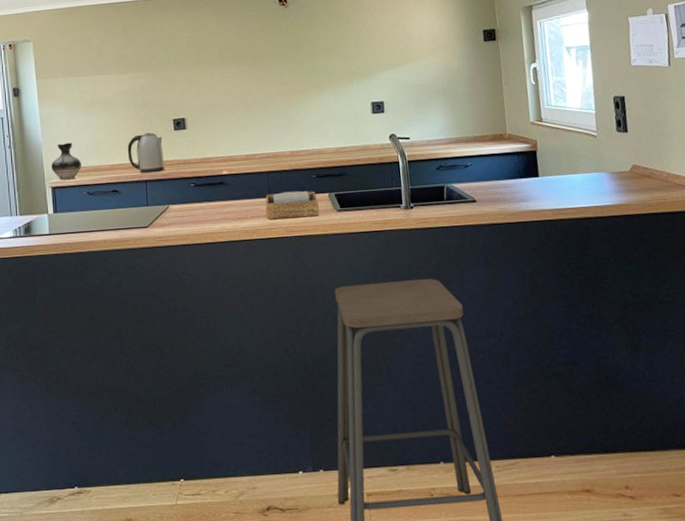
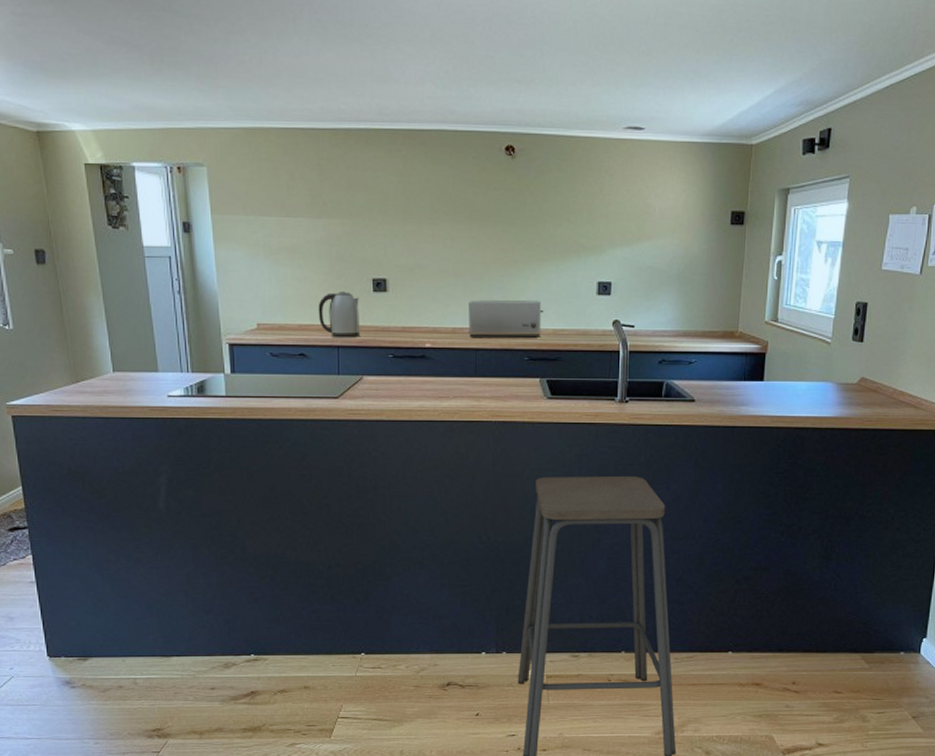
ceramic jug: present [51,142,81,181] -> none [229,294,264,337]
toaster: none [258,123,326,163] -> present [469,299,544,338]
napkin holder: present [265,191,319,219] -> none [470,372,528,402]

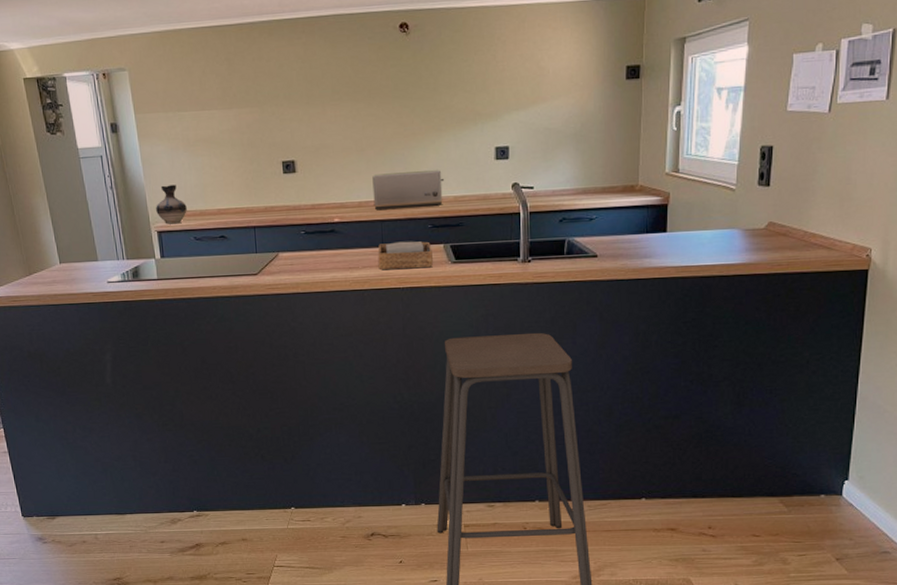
ceramic jug: none [229,294,264,337] -> present [156,184,187,225]
kettle: present [318,291,361,338] -> none [234,175,274,219]
napkin holder: none [470,372,528,402] -> present [377,241,433,269]

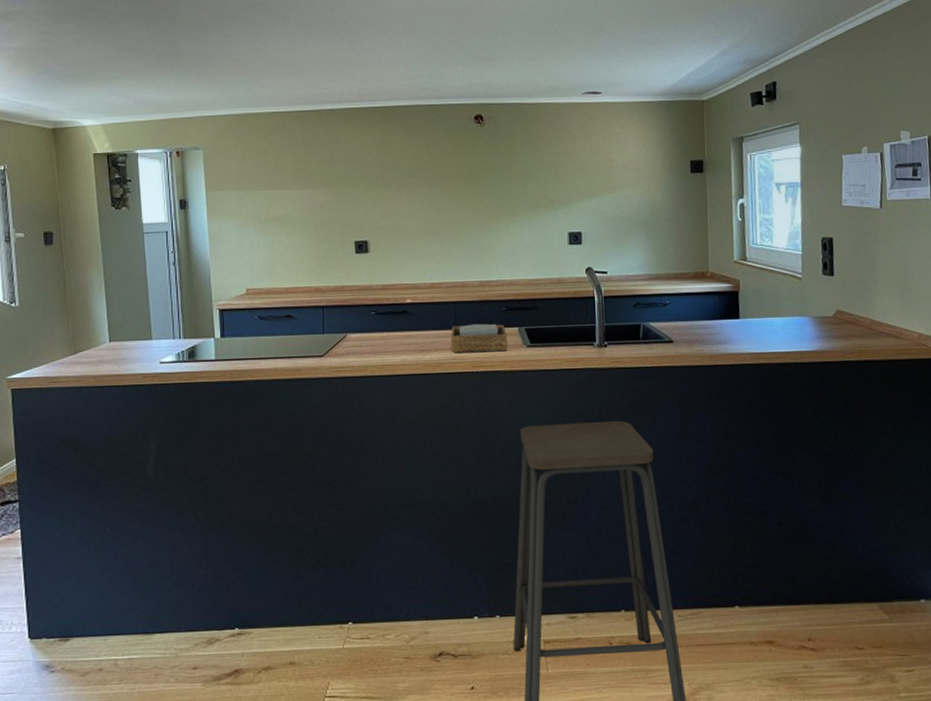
ceramic jug: present [156,184,187,225] -> none [220,262,253,303]
toaster: present [372,169,445,211] -> none [446,252,519,292]

